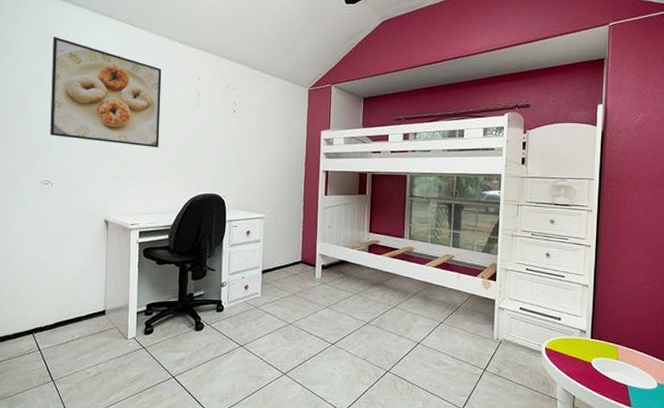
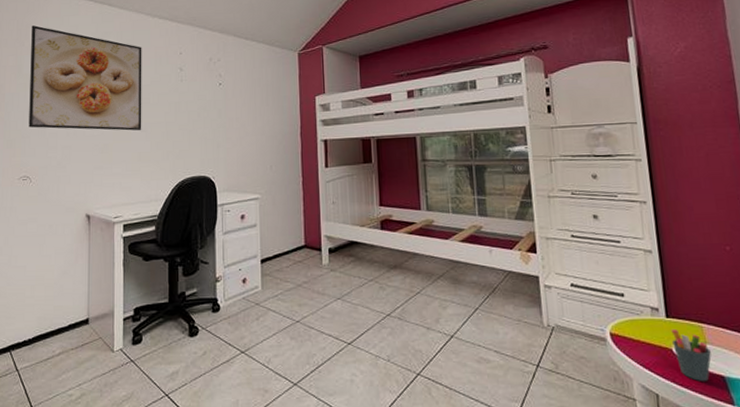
pen holder: none [592,347,620,388] -> present [671,328,712,381]

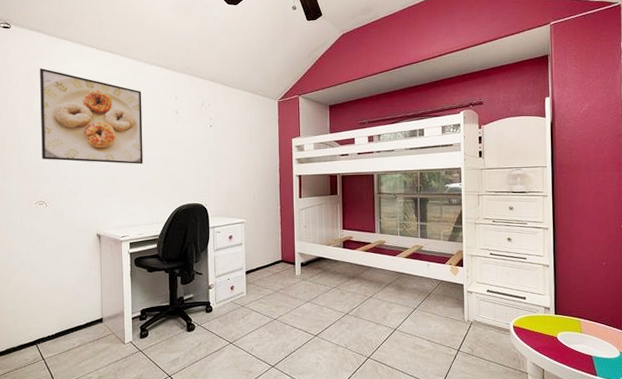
pen holder: present [671,328,712,381] -> none [558,322,584,359]

